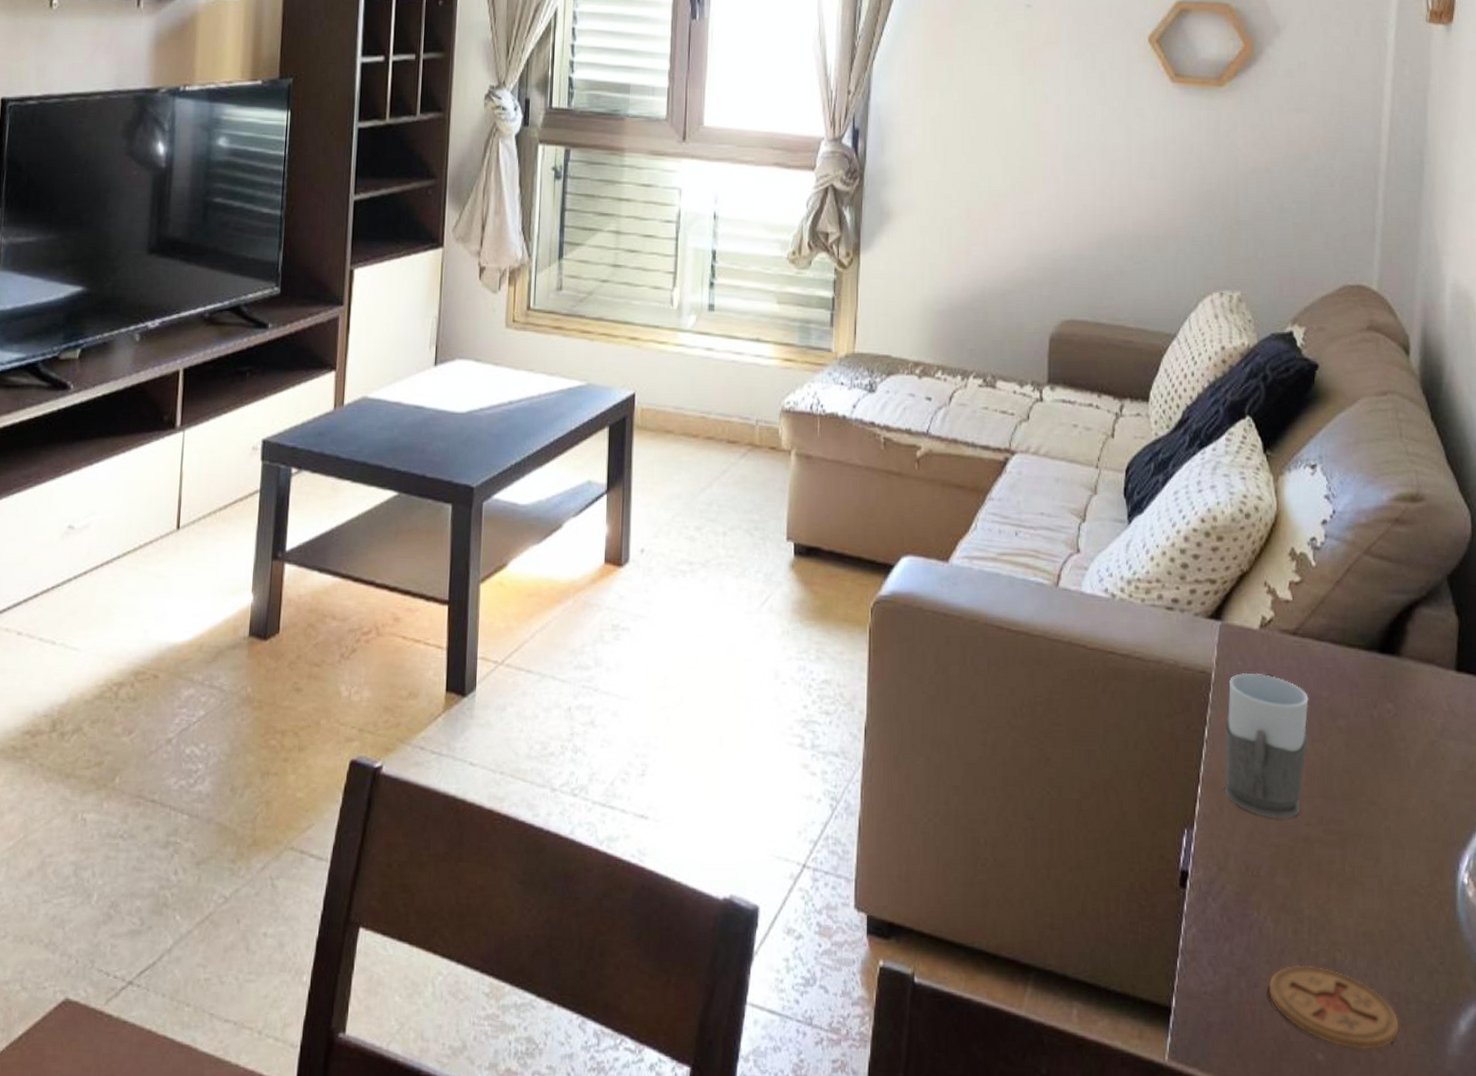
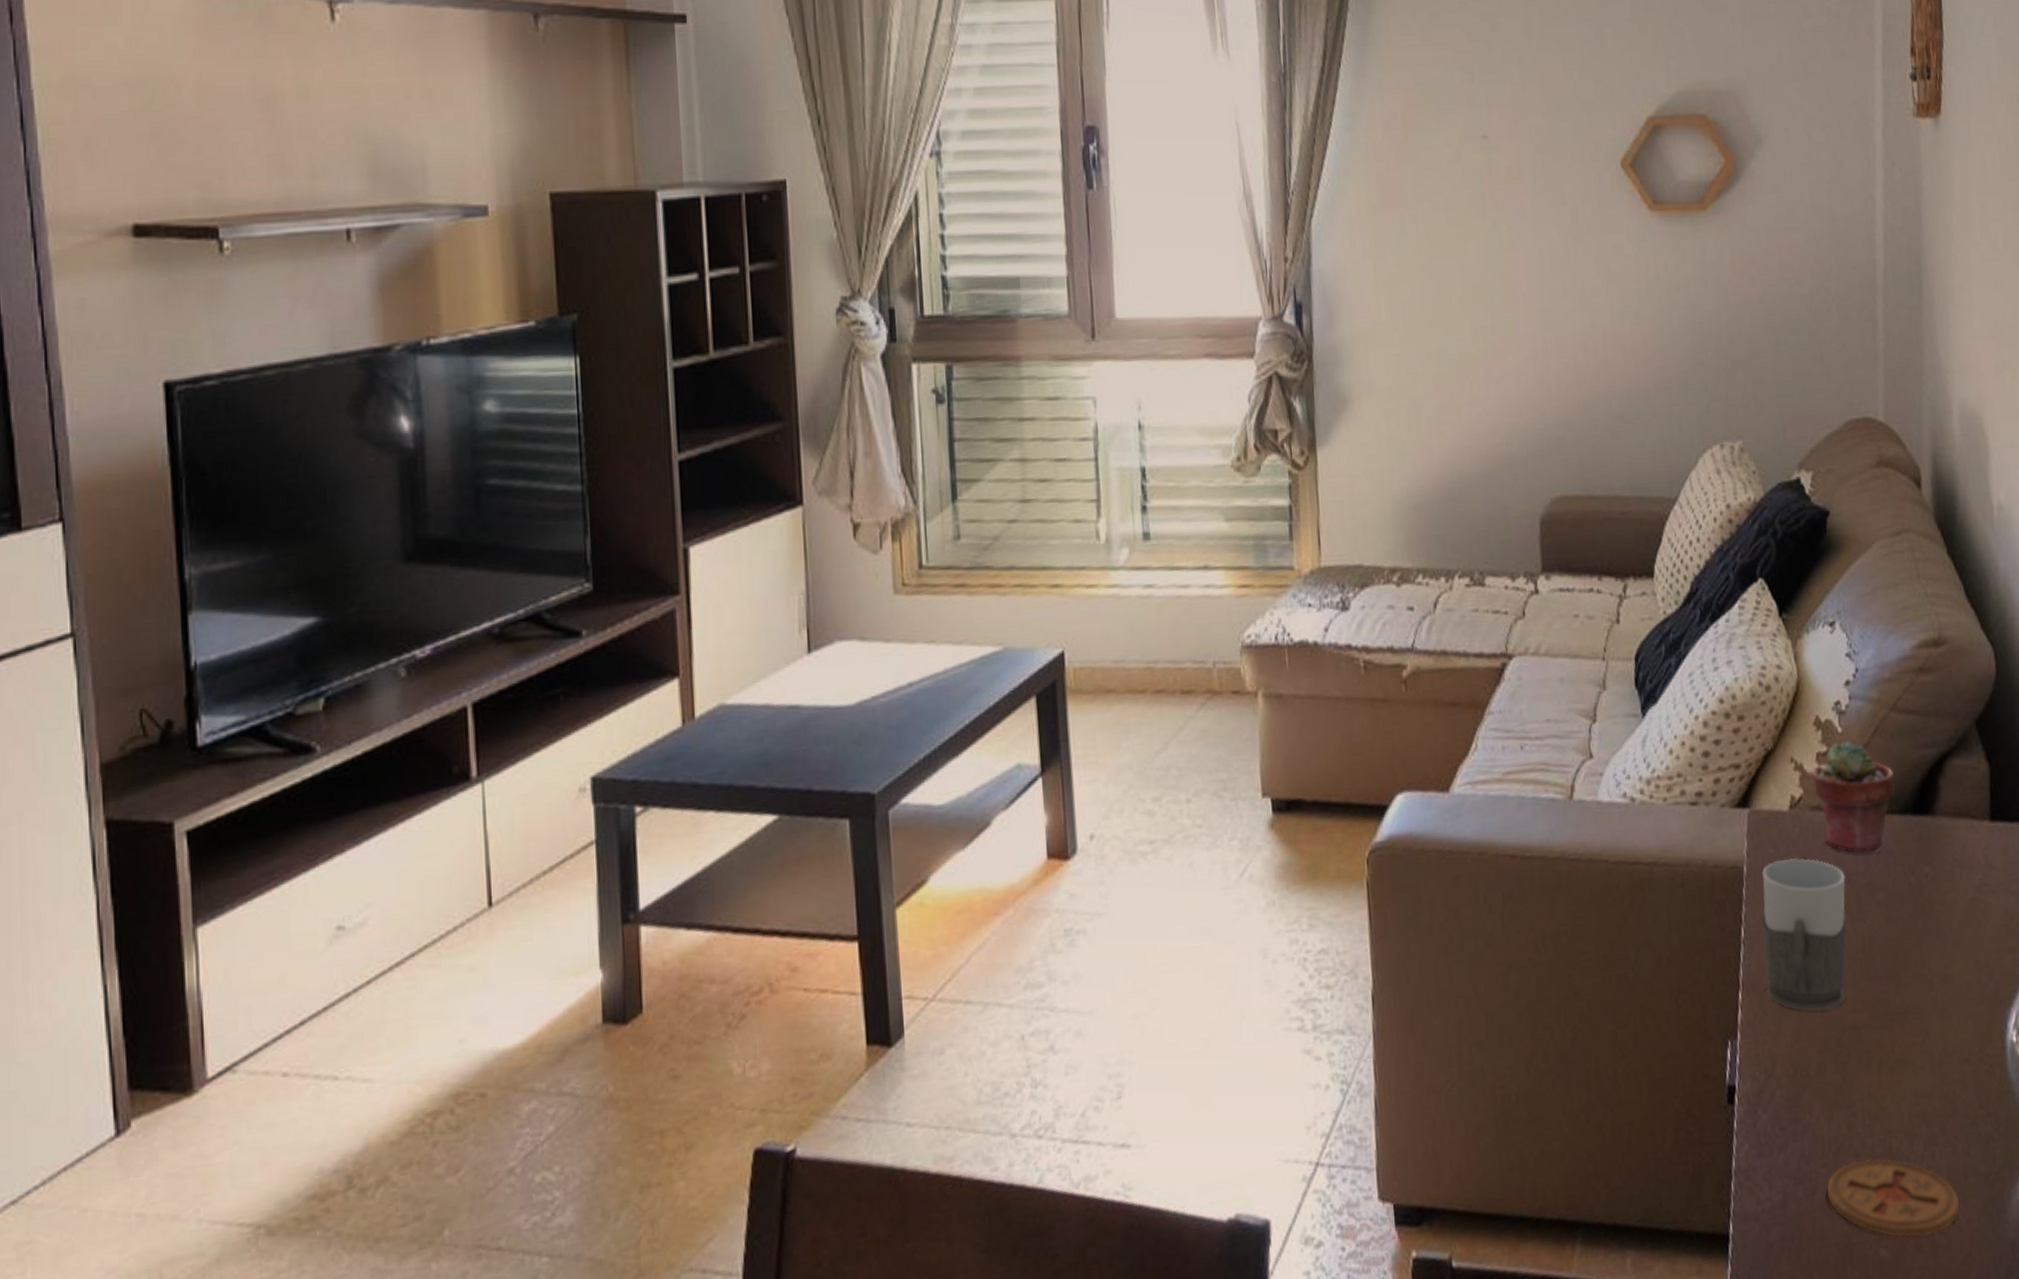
potted succulent: none [1283,574,1364,682] -> present [1811,740,1895,854]

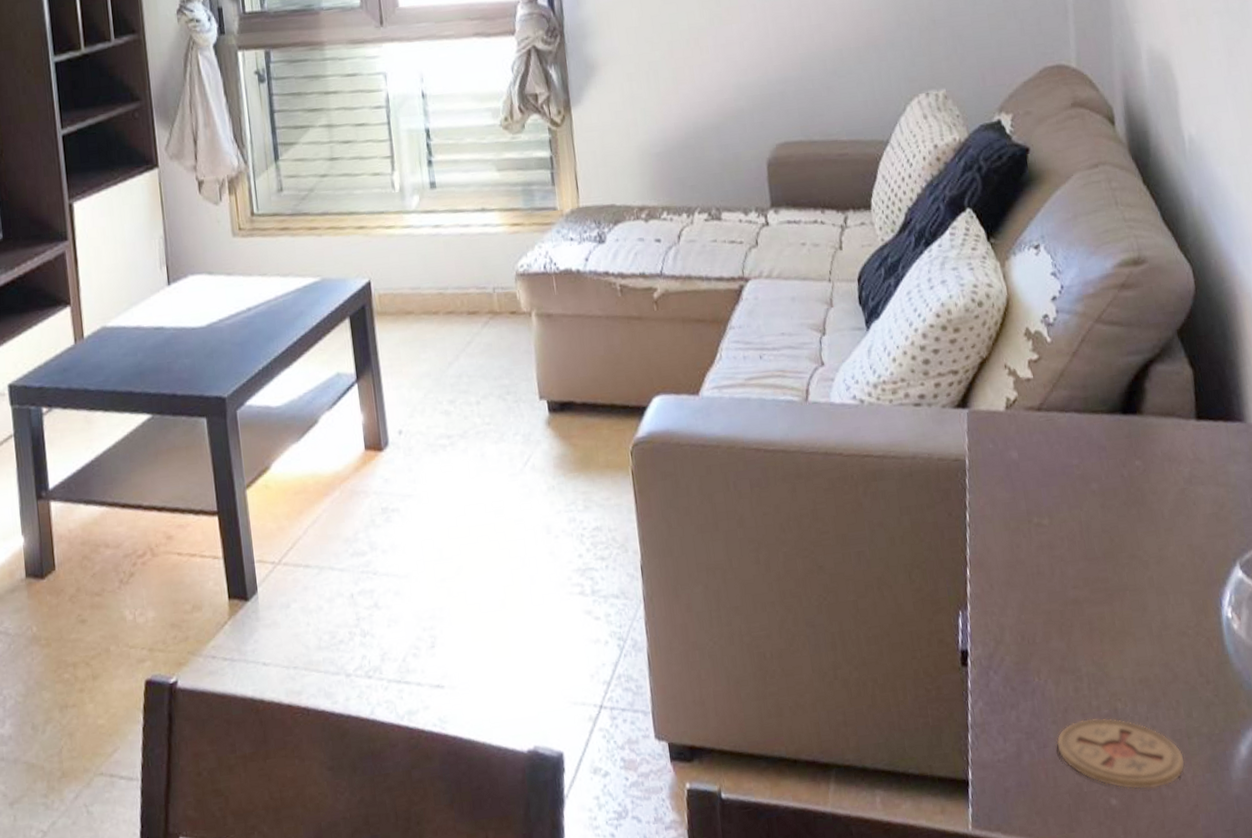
mug: present [1761,858,1848,1012] -> none [983,452,1067,588]
potted succulent: present [1811,740,1895,854] -> none [1024,349,1104,449]

